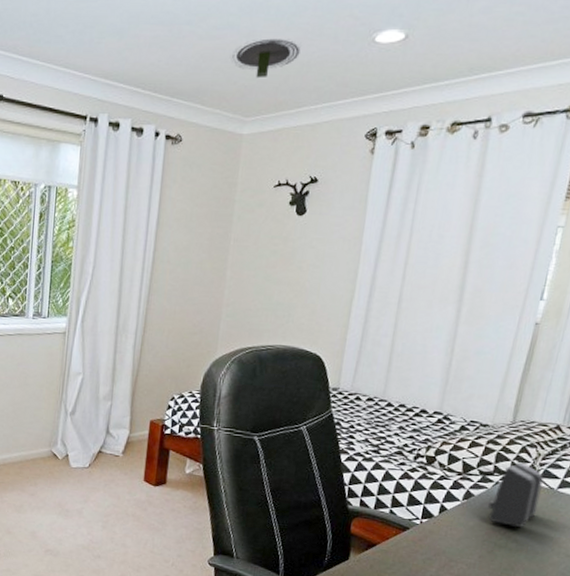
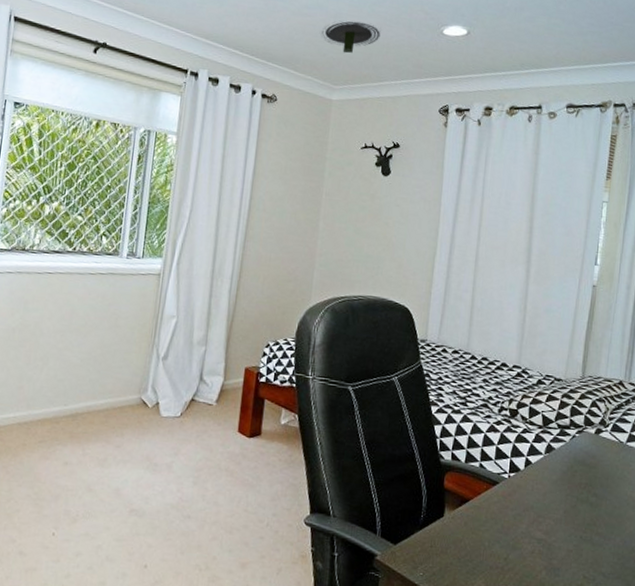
speaker: present [488,461,544,528] -> none [568,415,614,482]

